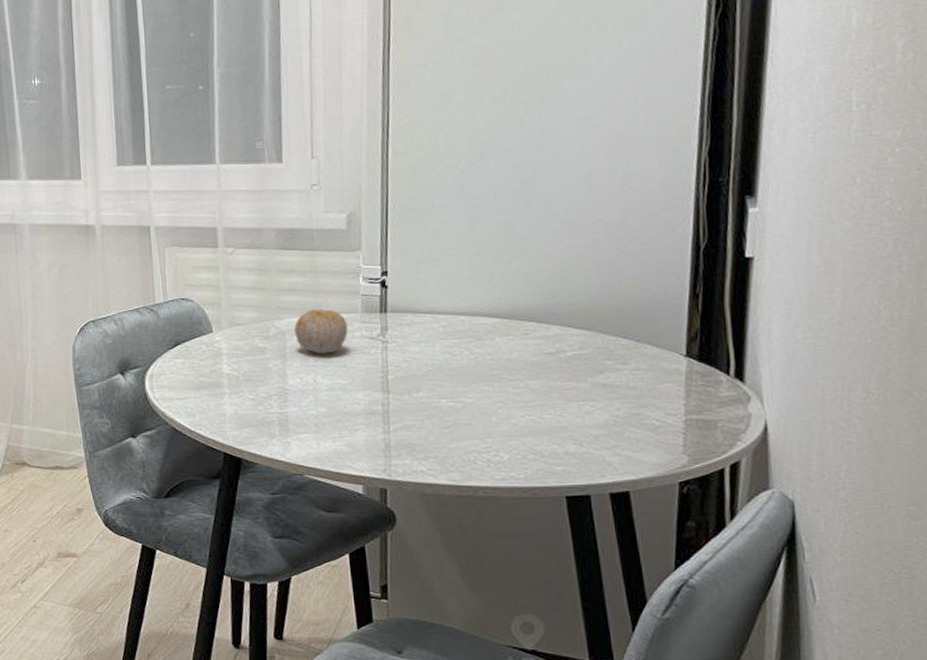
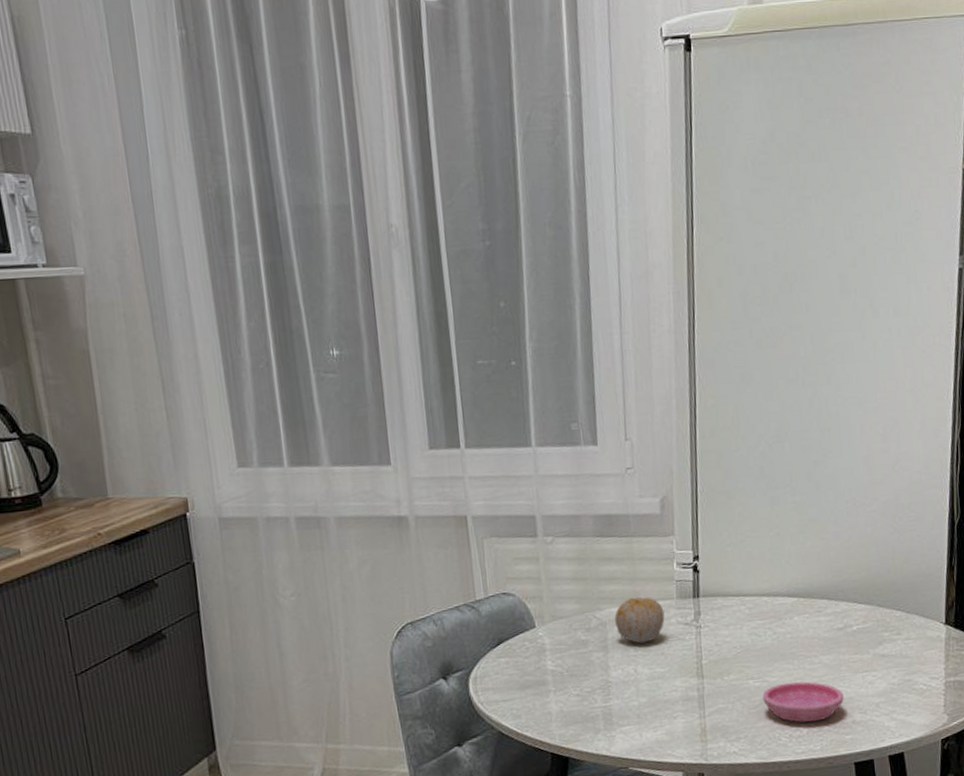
saucer: none [456,405,554,449] -> present [762,681,844,723]

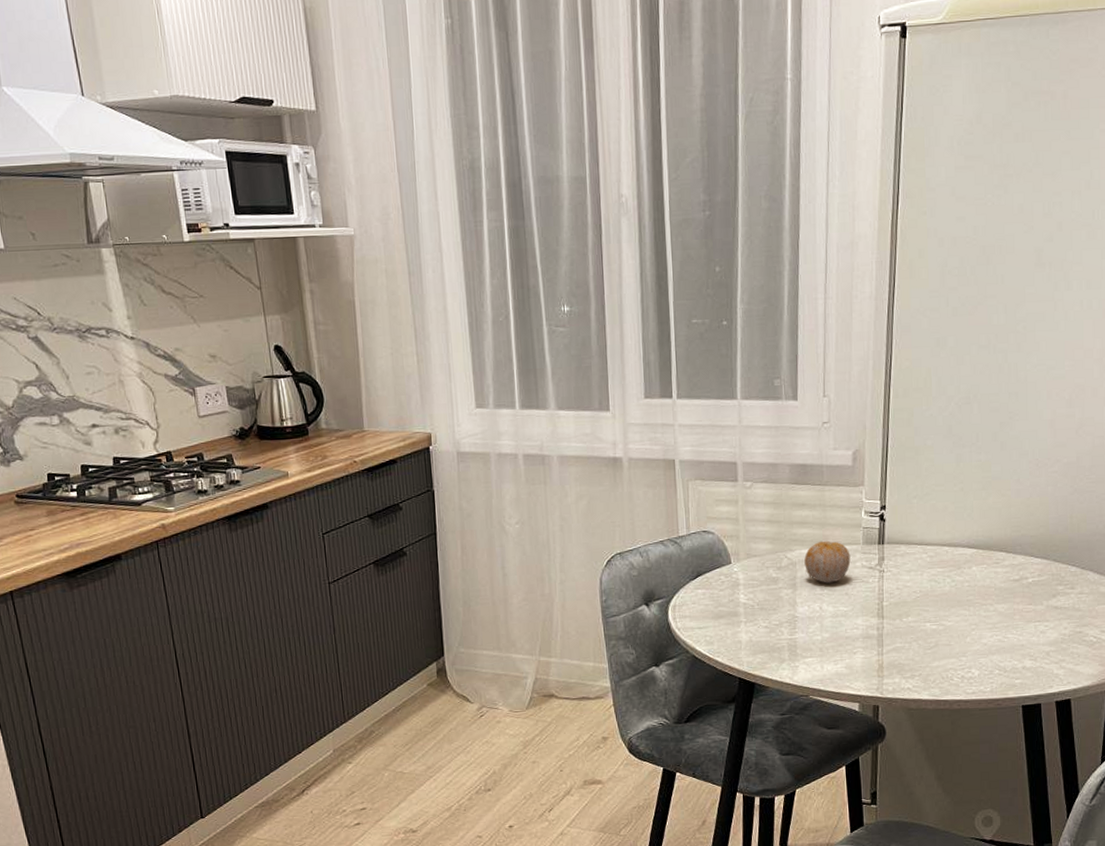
saucer: present [762,681,844,723] -> none [938,627,1016,665]

